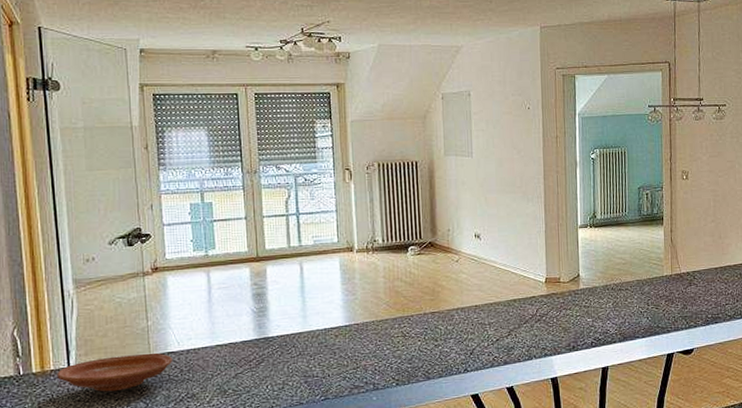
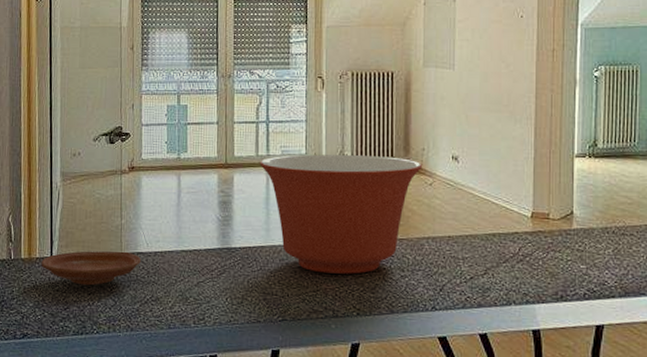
mixing bowl: none [292,239,449,351] -> present [260,154,423,274]

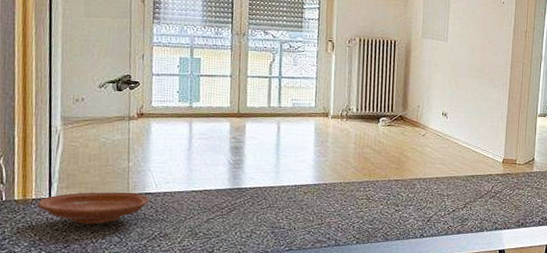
mixing bowl: present [260,154,423,274] -> none [271,107,418,210]

